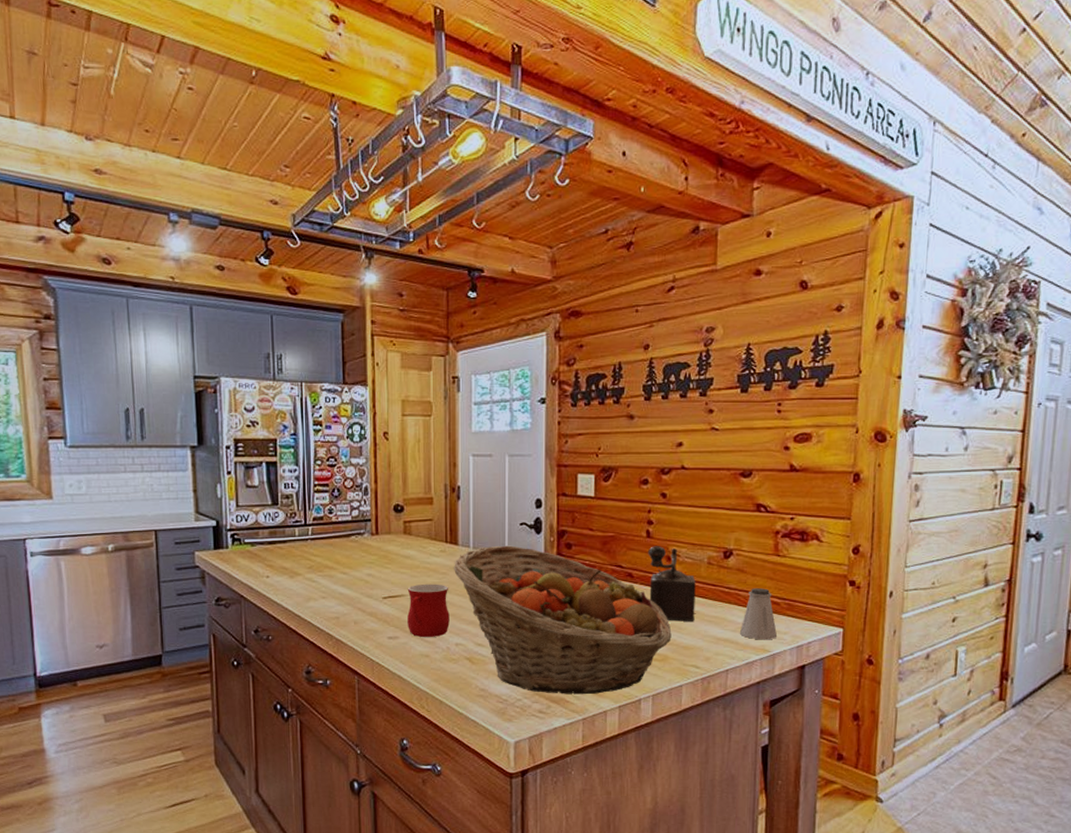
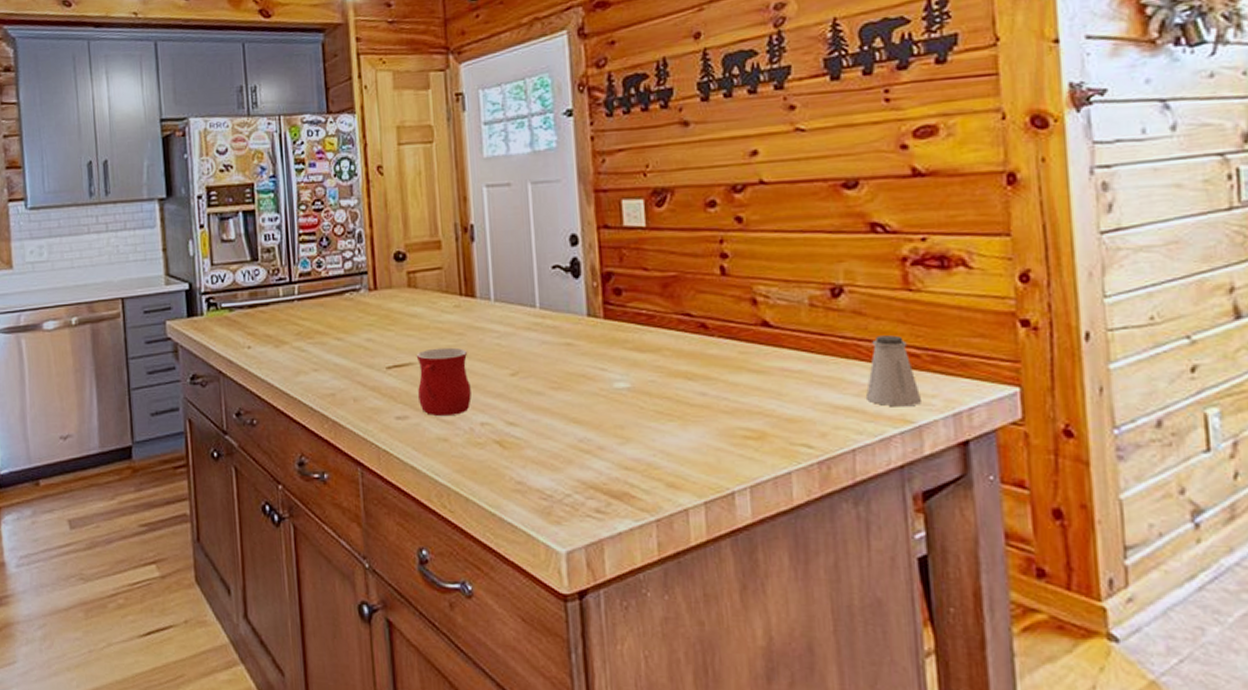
fruit basket: present [453,545,672,695] -> none [471,294,769,487]
pepper mill: present [648,546,696,622] -> none [725,285,799,385]

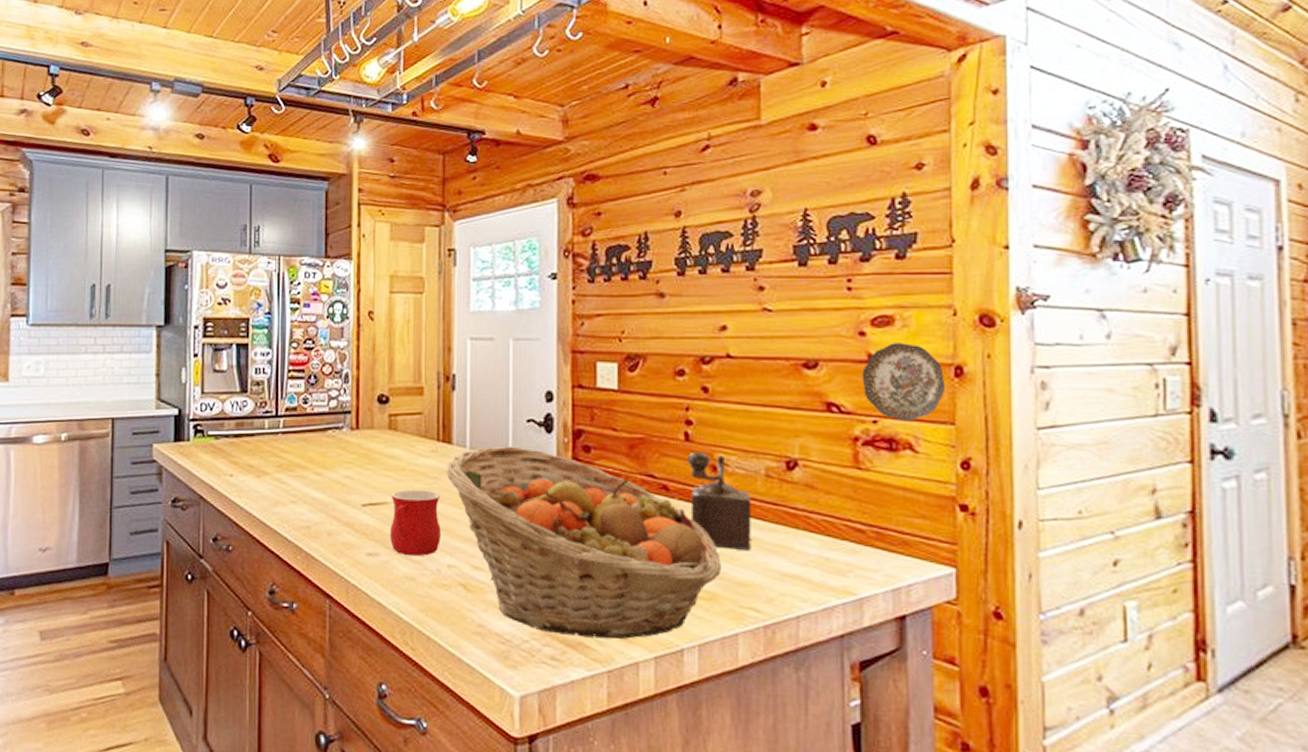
fruit basket: none [471,294,769,487] -> present [445,446,722,639]
pepper mill: none [725,285,799,385] -> present [687,452,751,550]
saltshaker: present [866,335,923,407] -> none [813,510,865,579]
decorative plate: none [906,153,999,237] -> present [862,343,946,421]

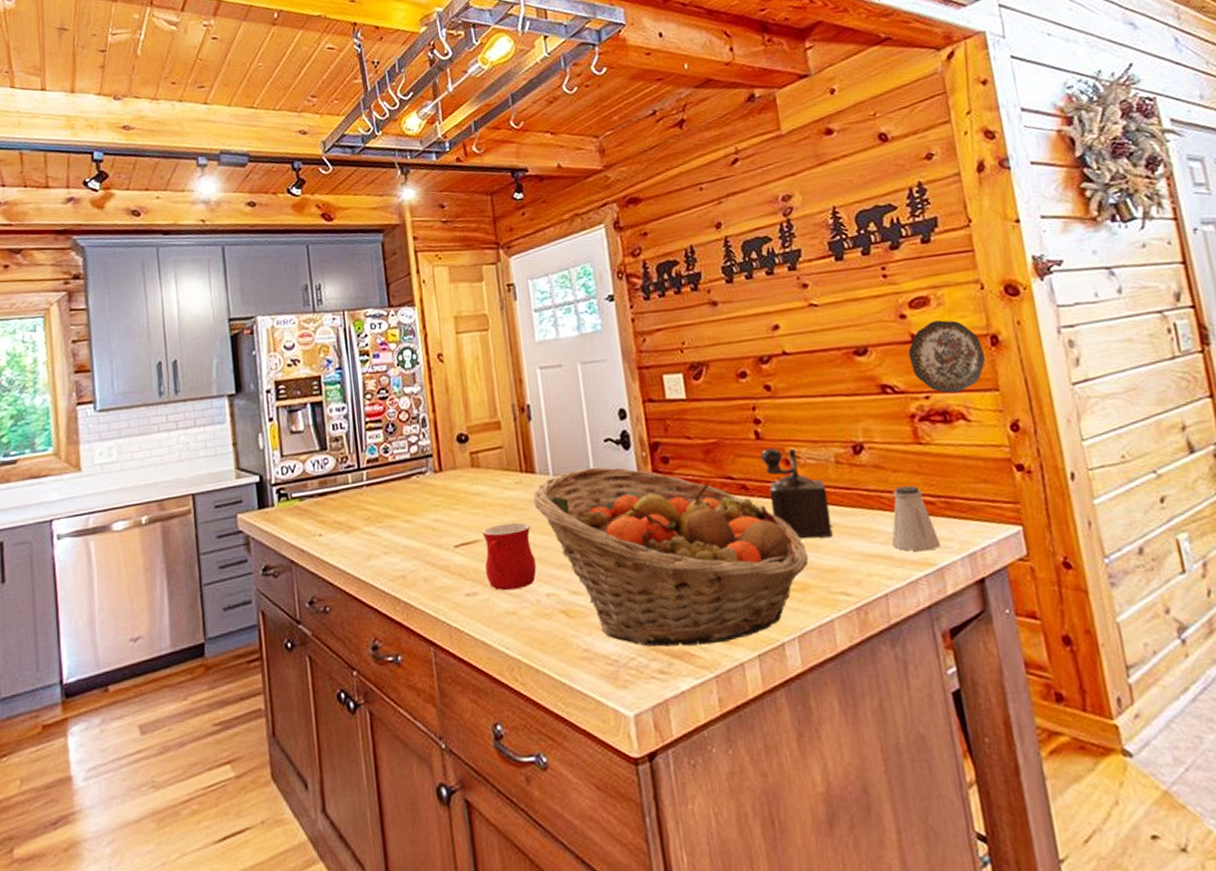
saltshaker: none [813,510,865,579] -> present [892,485,941,552]

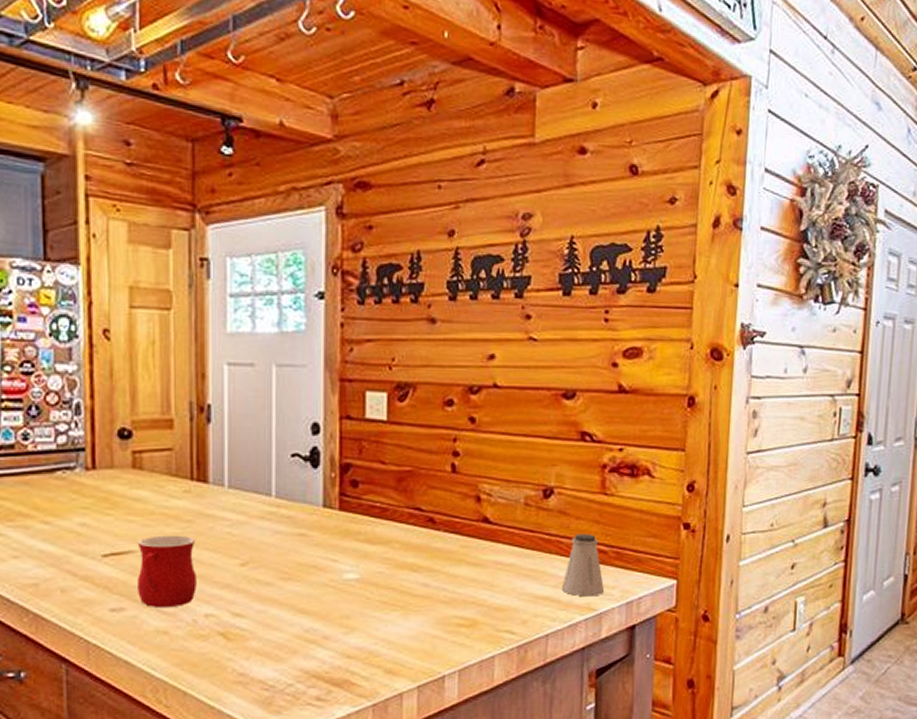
fruit basket: present [532,467,809,647] -> none [201,483,482,675]
pepper mill: present [760,448,833,539] -> none [453,483,511,577]
decorative plate: present [908,320,986,394] -> none [612,374,680,449]

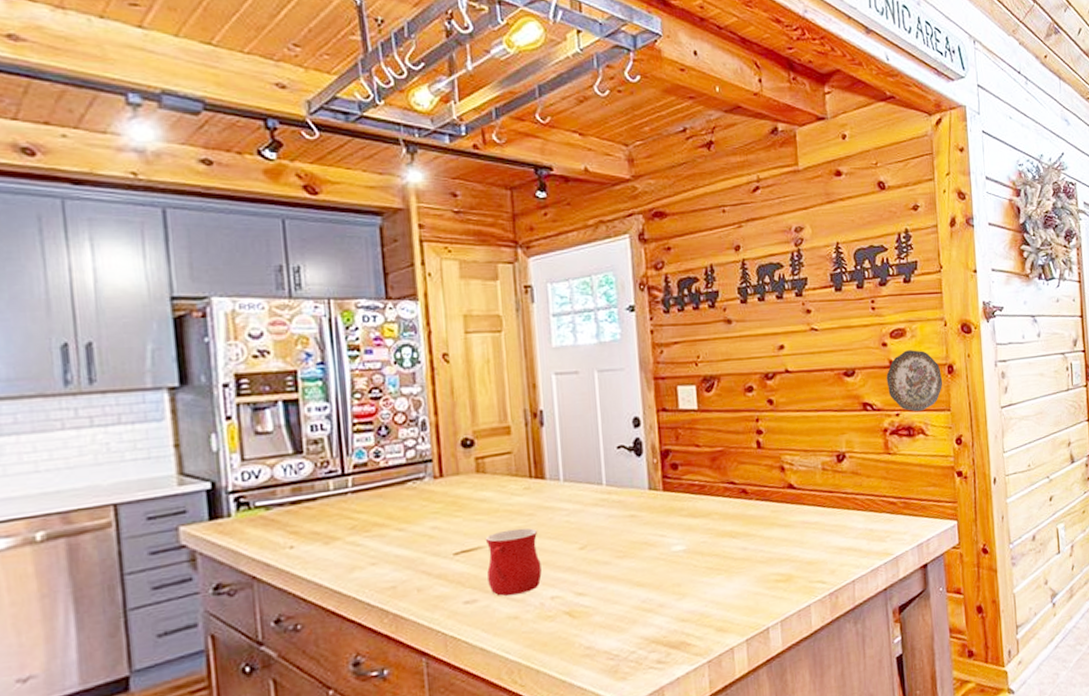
saltshaker: present [562,534,605,597] -> none [862,489,898,544]
decorative plate: none [612,374,680,449] -> present [886,350,943,412]

